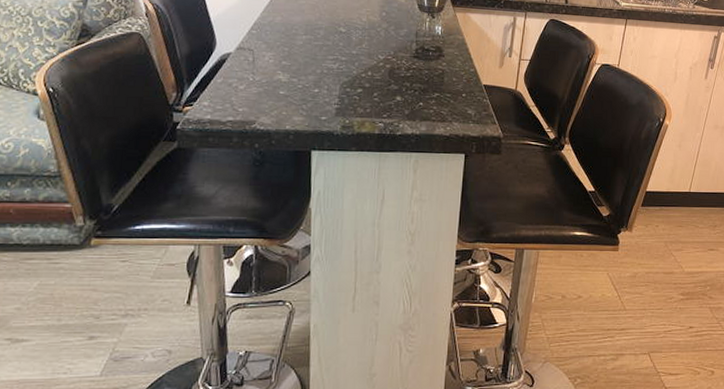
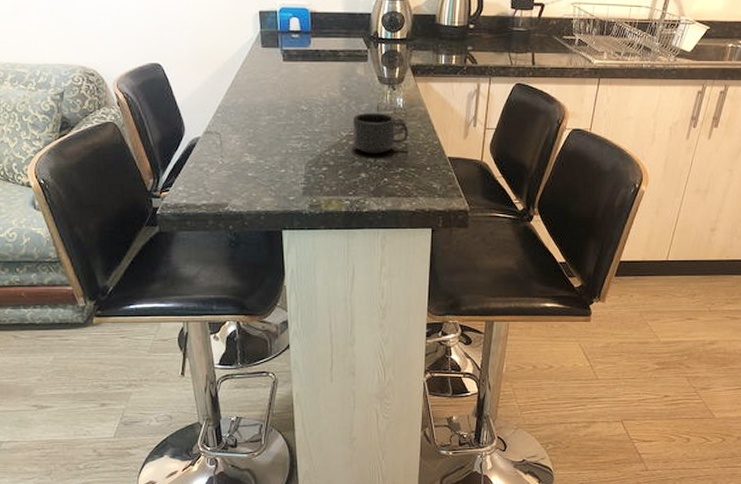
mug: none [389,38,446,78] -> present [352,112,408,154]

